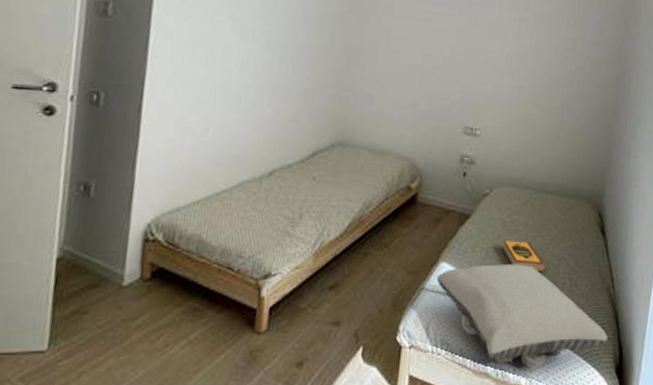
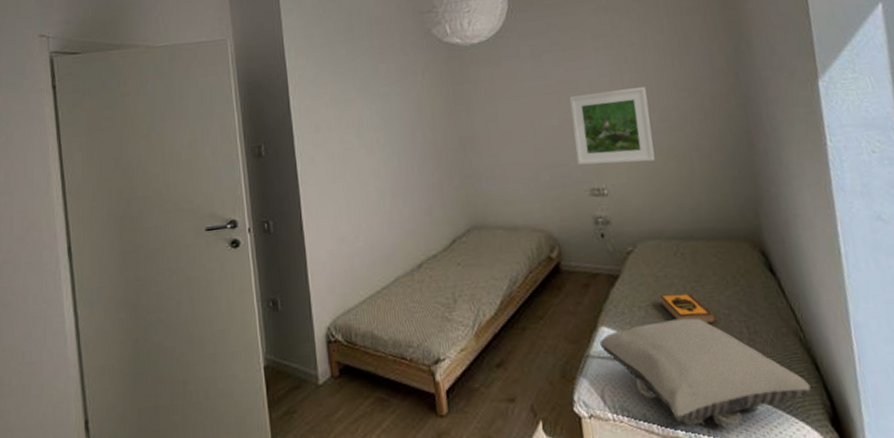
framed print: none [458,30,539,112] -> present [570,87,655,166]

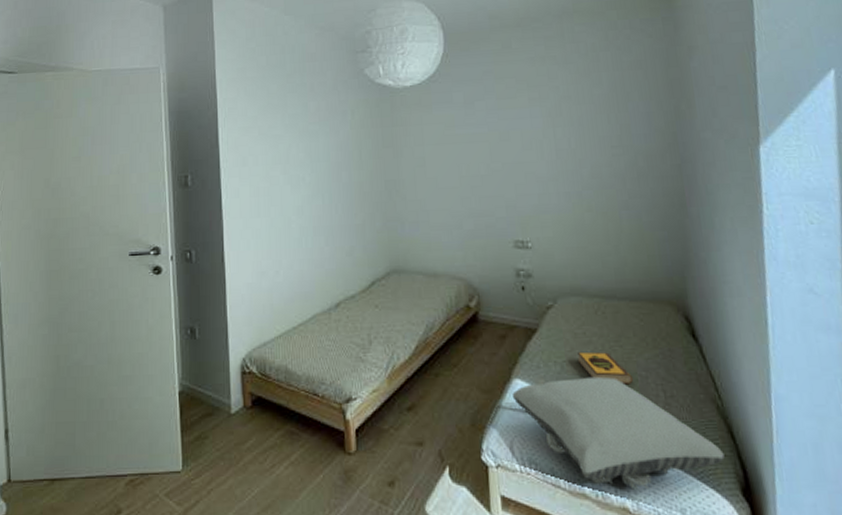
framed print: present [570,87,655,166] -> none [499,141,583,217]

